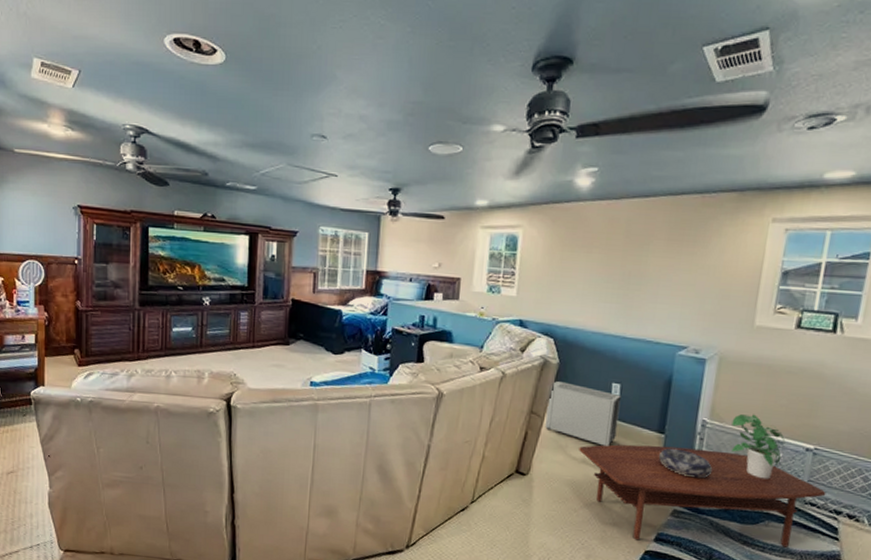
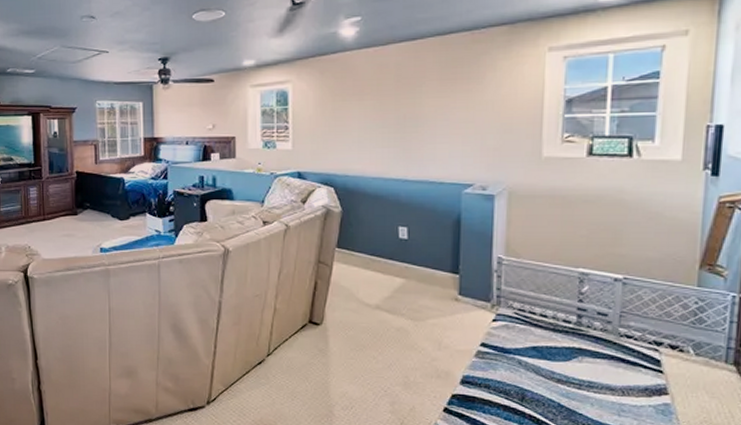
air purifier: present [545,381,621,446] -> none [334,230,409,291]
coffee table: present [579,444,826,548] -> none [371,286,643,384]
decorative bowl: present [659,448,713,479] -> none [456,288,515,317]
potted plant: present [731,414,785,479] -> none [530,247,589,313]

